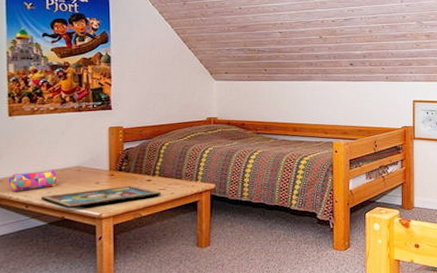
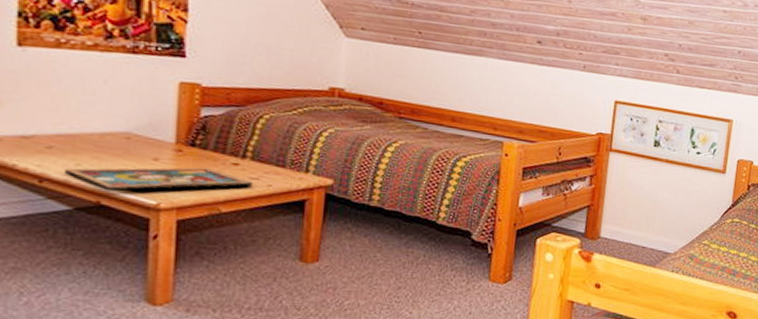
pencil case: present [8,170,57,191] -> none [11,131,92,158]

